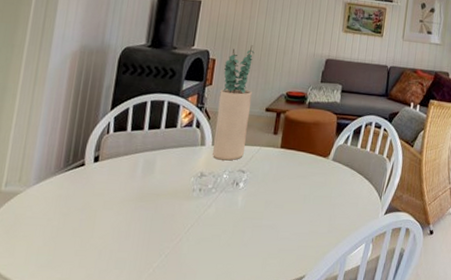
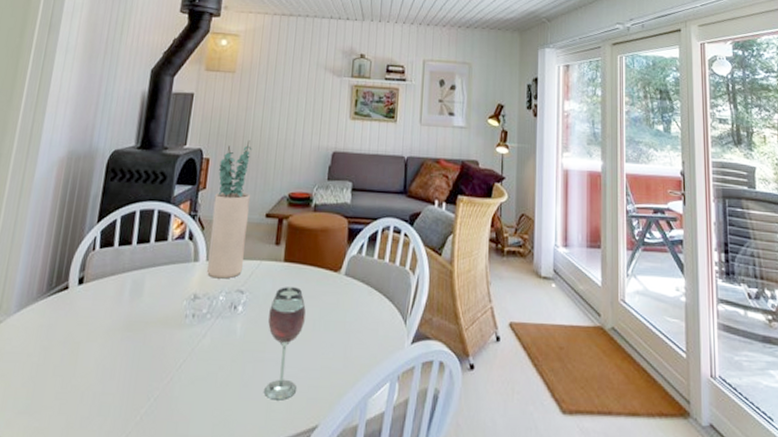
wineglass: none [261,168,298,257] -> present [264,287,306,401]

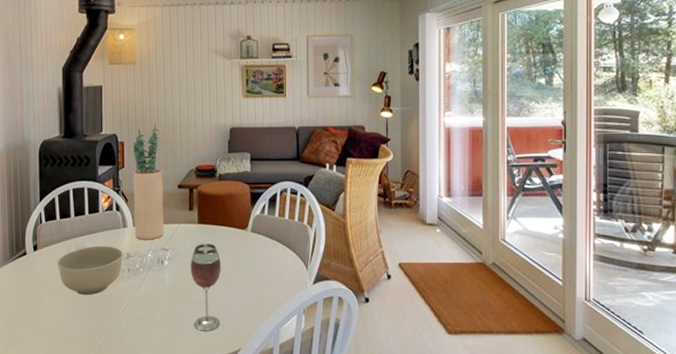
bowl: none [104,282,190,346] -> present [57,246,123,296]

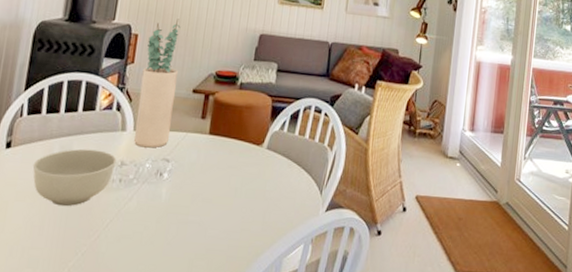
wineglass: present [191,244,221,332] -> none [187,157,229,258]

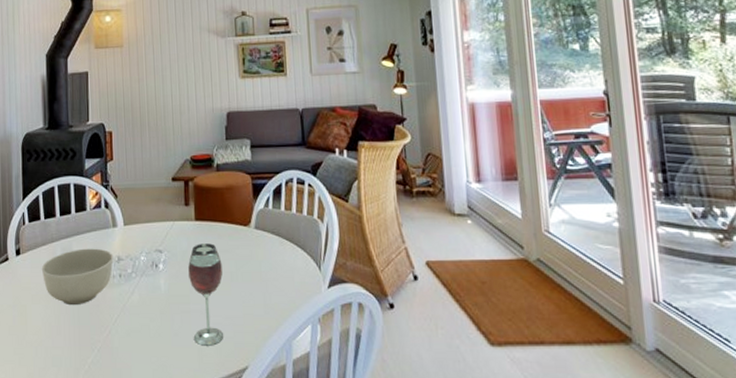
vase: present [133,18,181,148] -> none [122,110,159,241]
wineglass: none [187,157,229,258] -> present [188,243,223,346]

